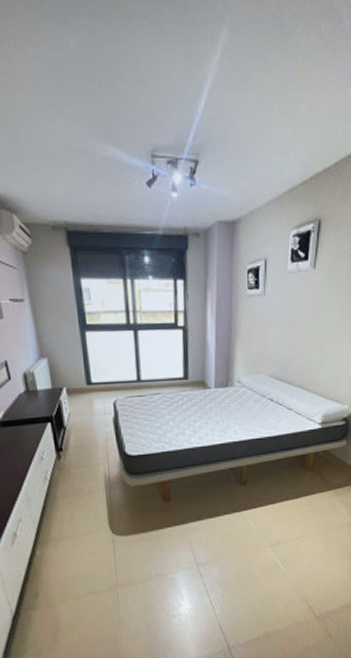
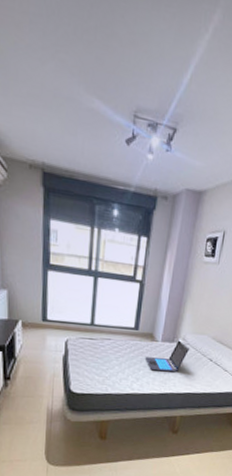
laptop: none [199,382,246,421] -> present [145,339,189,373]

